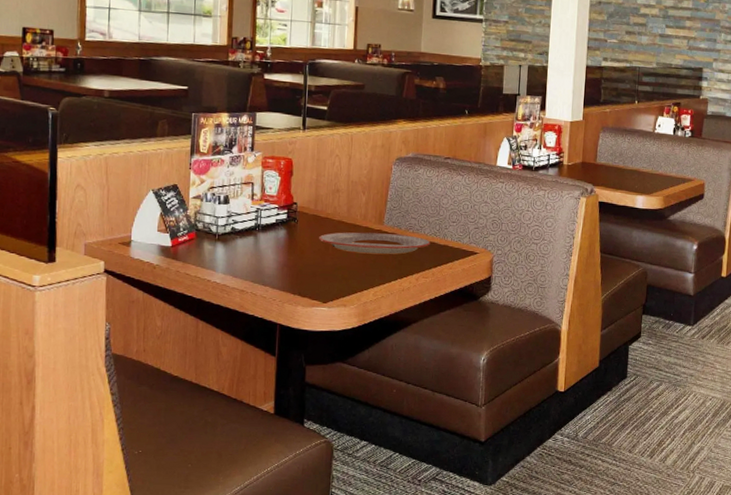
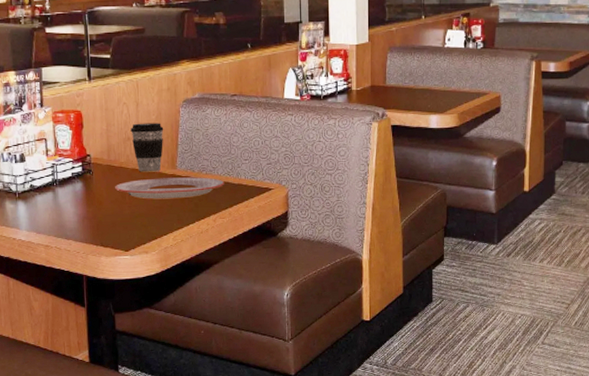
coffee cup: none [340,176,375,226] -> present [130,123,164,172]

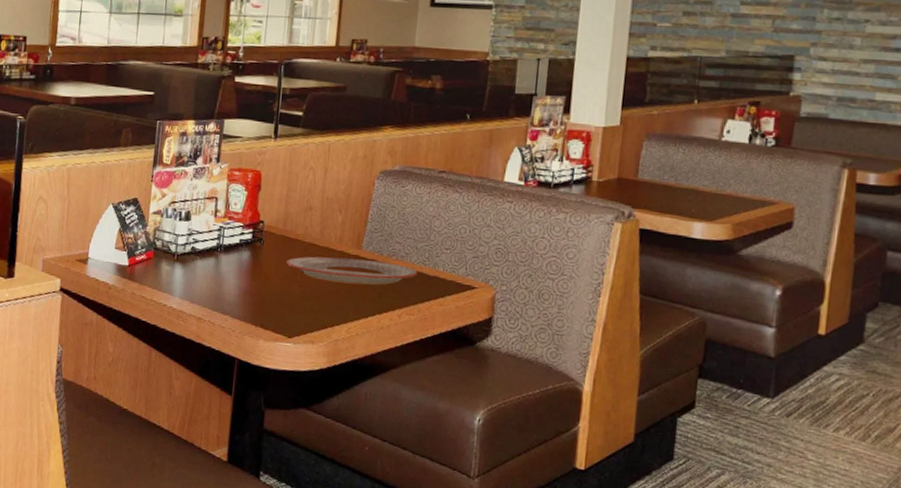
coffee cup: present [130,123,164,172] -> none [314,191,353,250]

